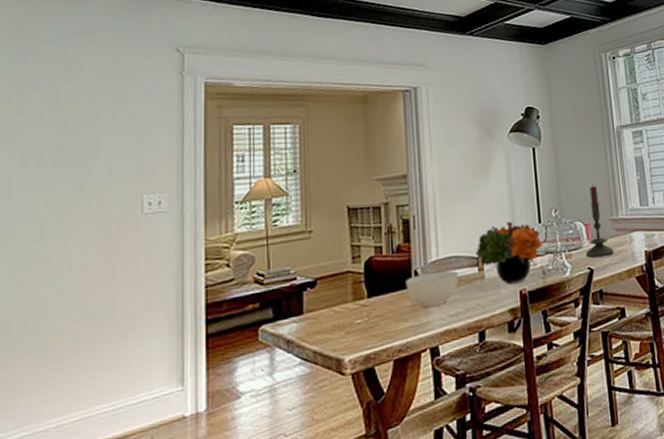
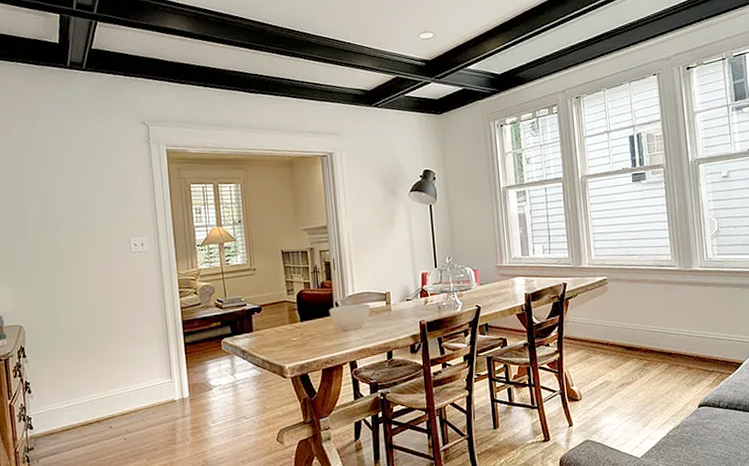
flower arrangement: present [475,221,543,285] -> none [383,265,439,316]
candle: present [586,184,614,258] -> none [474,237,498,297]

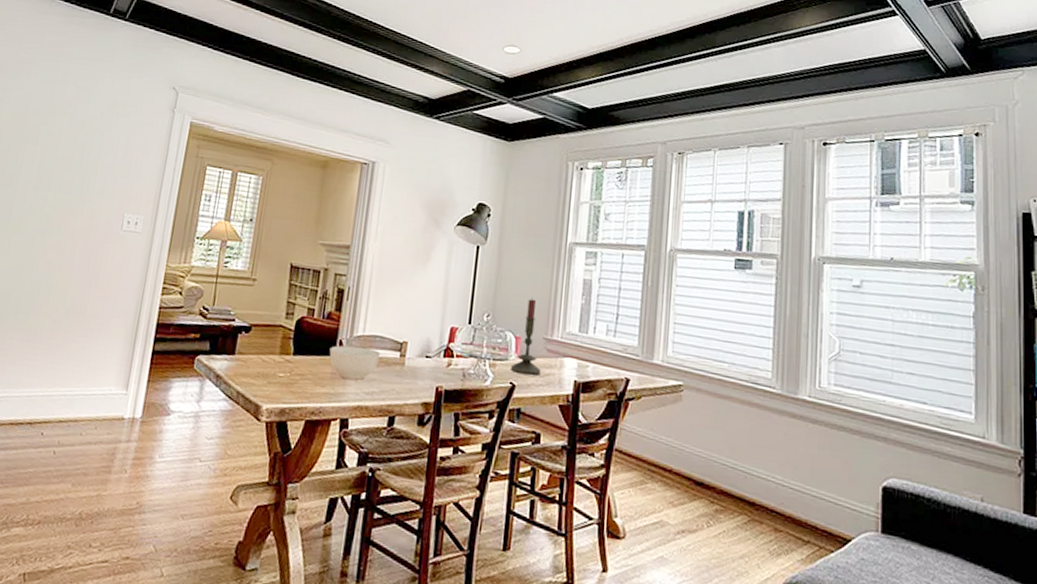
candle: none [474,237,498,297] -> present [511,297,541,375]

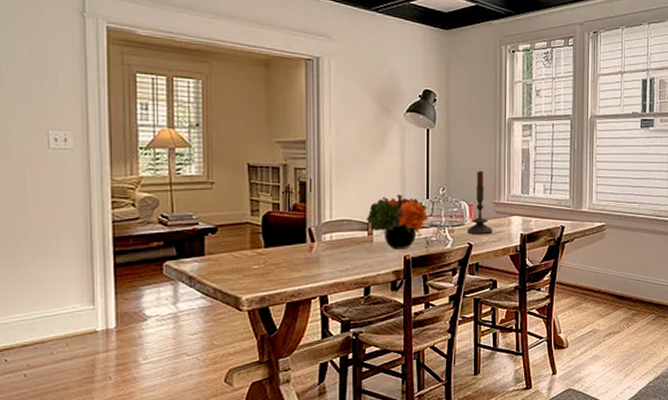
bowl: present [329,345,381,381] -> none [300,231,349,262]
flower arrangement: none [400,314,469,379] -> present [366,194,429,250]

